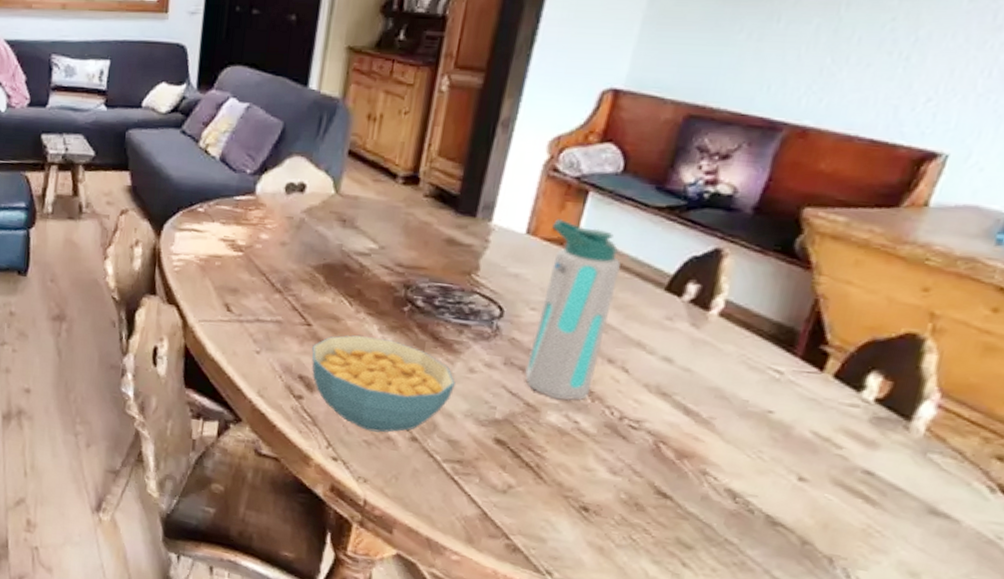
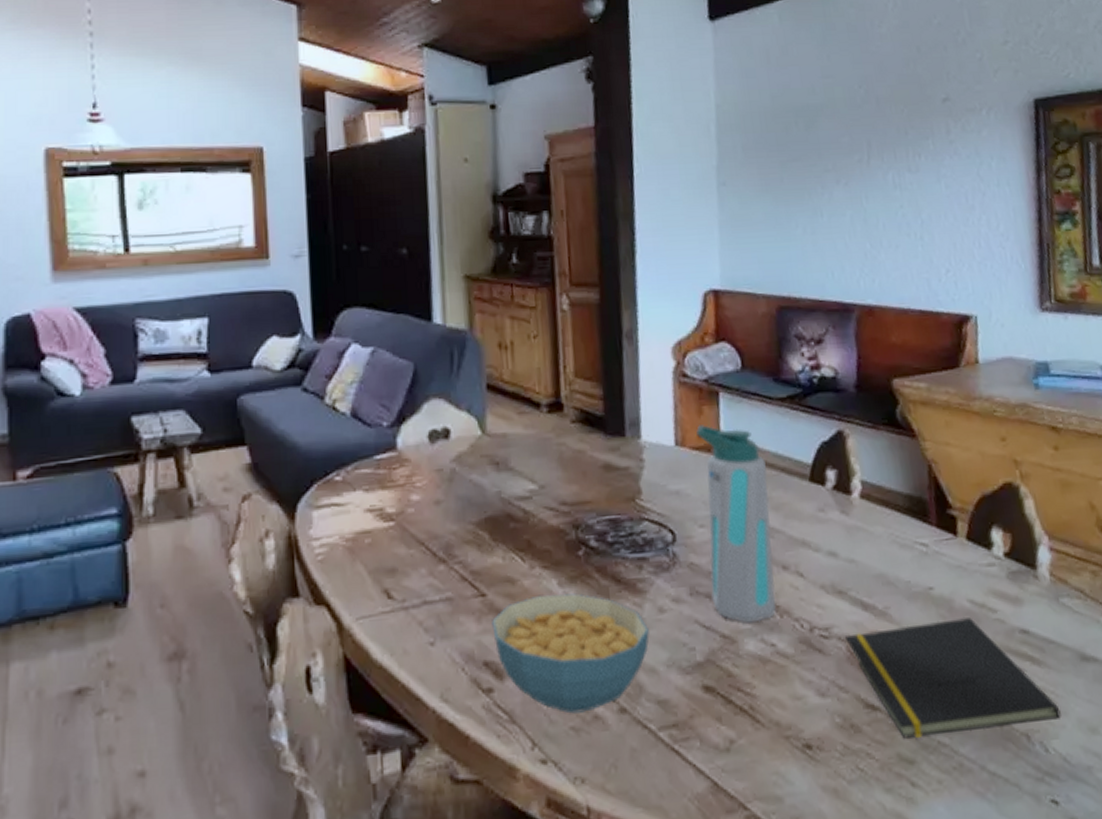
notepad: none [655,431,881,555] -> present [845,617,1061,739]

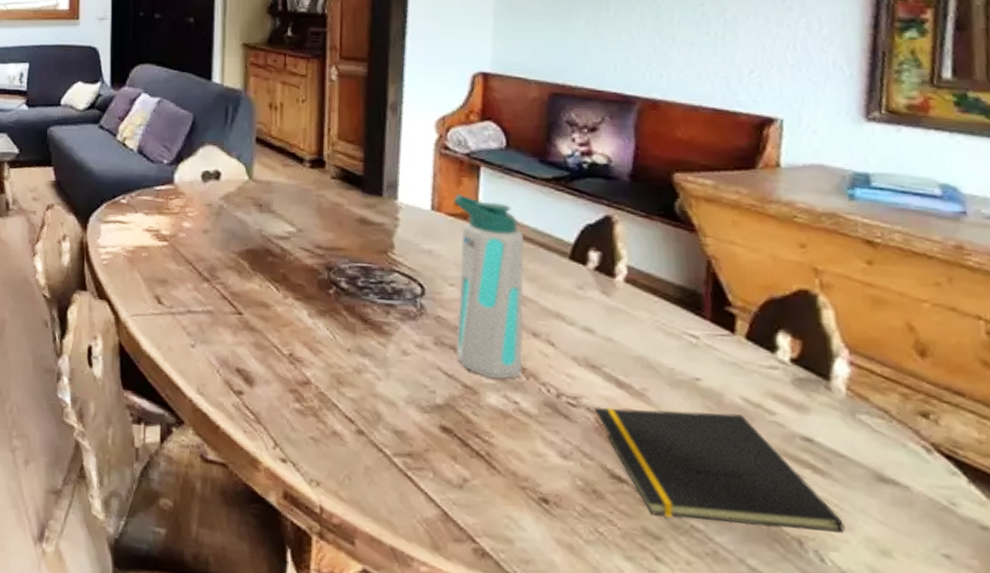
cereal bowl: present [492,593,650,714] -> none [246,321,391,427]

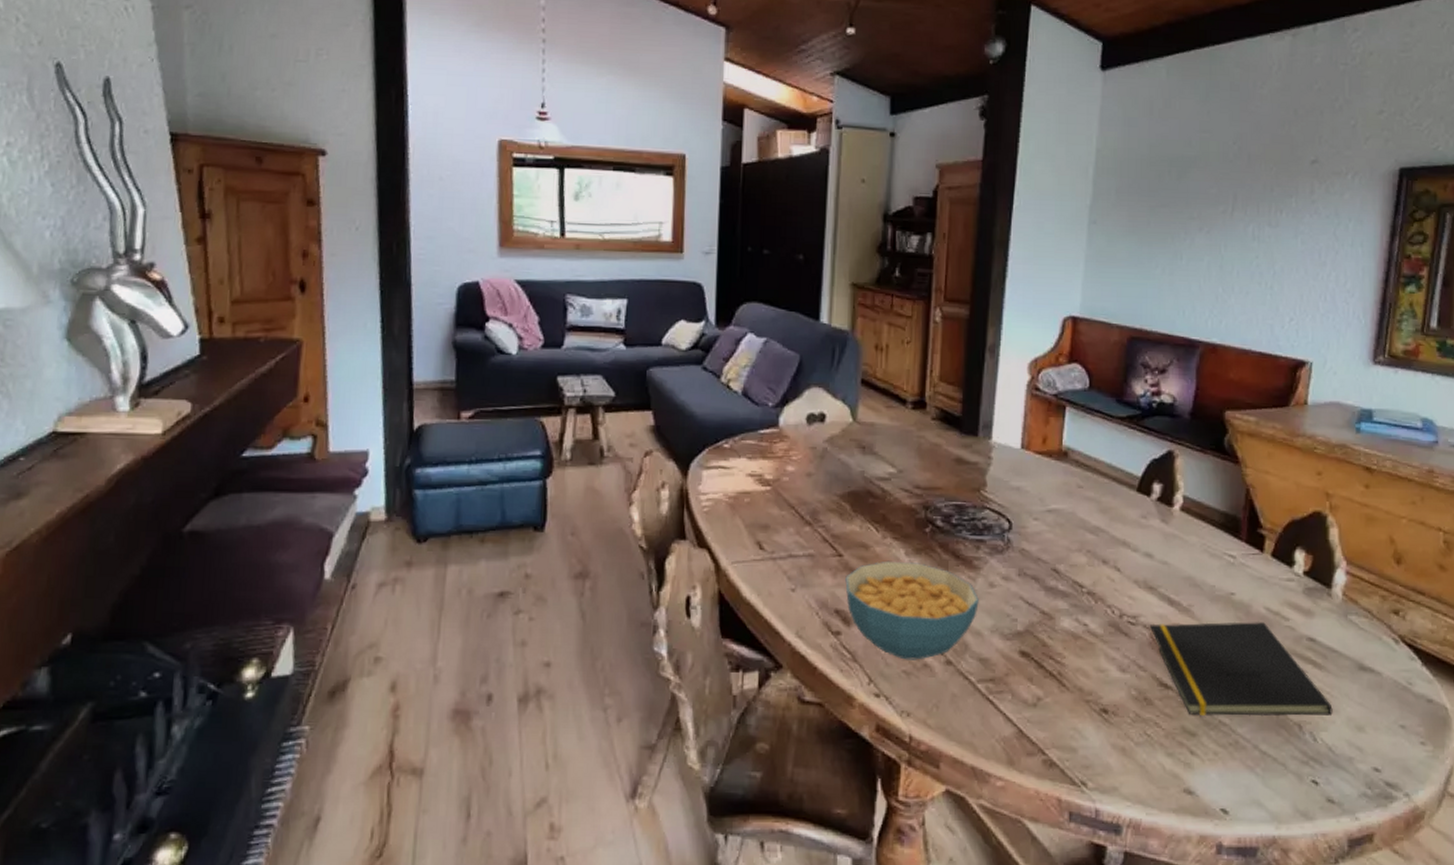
cereal bowl: none [246,321,391,427] -> present [845,560,979,660]
water bottle: present [454,194,525,380] -> none [1037,433,1101,605]

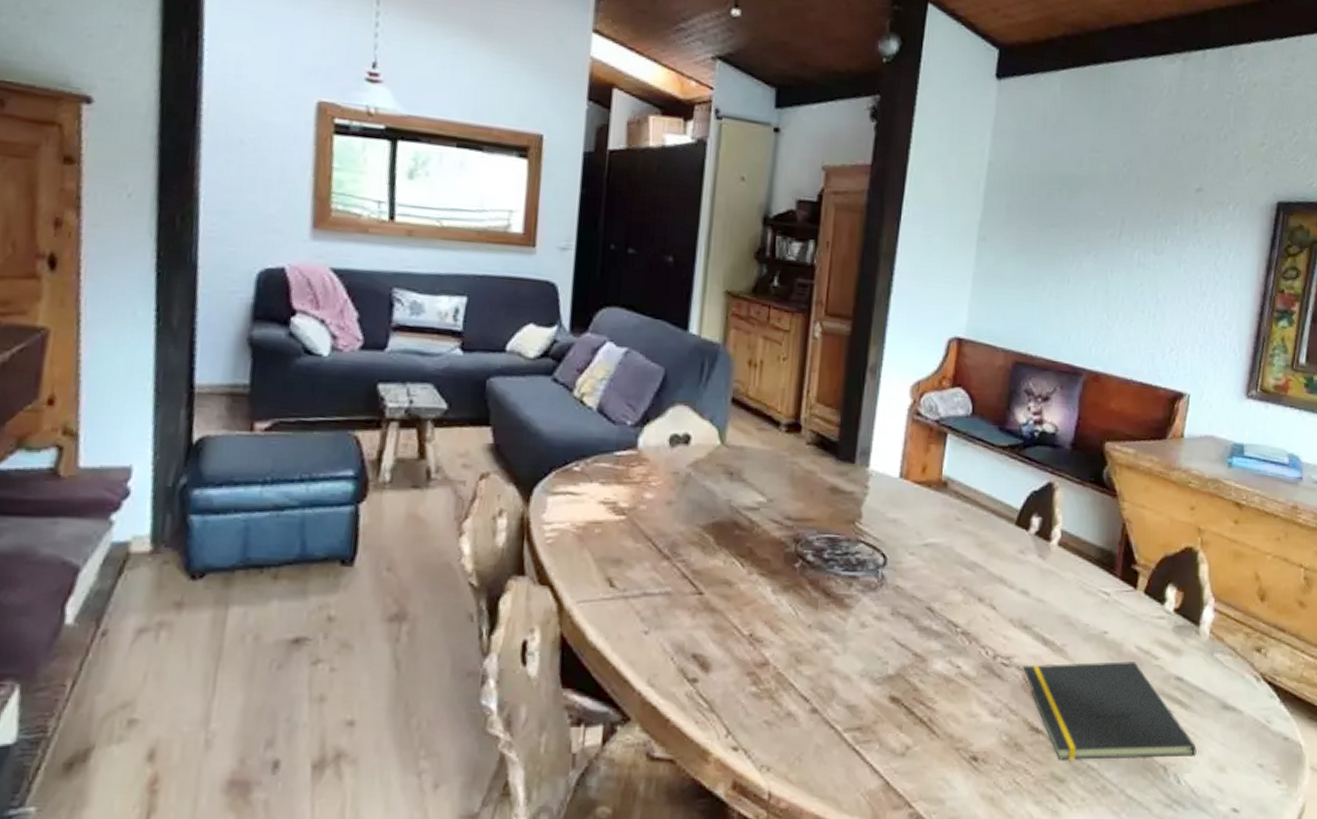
cereal bowl: present [845,560,979,660] -> none [705,599,849,709]

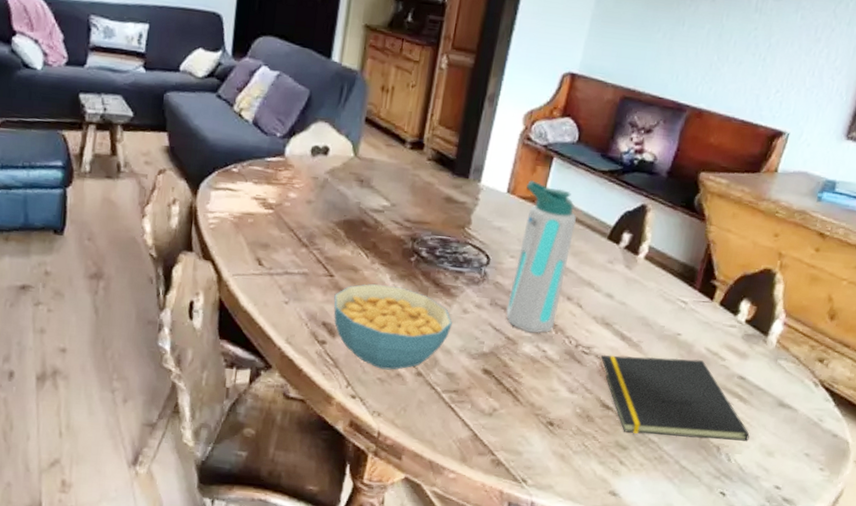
cereal bowl: none [705,599,849,709] -> present [333,283,452,370]
water bottle: none [910,461,980,646] -> present [506,180,576,334]

